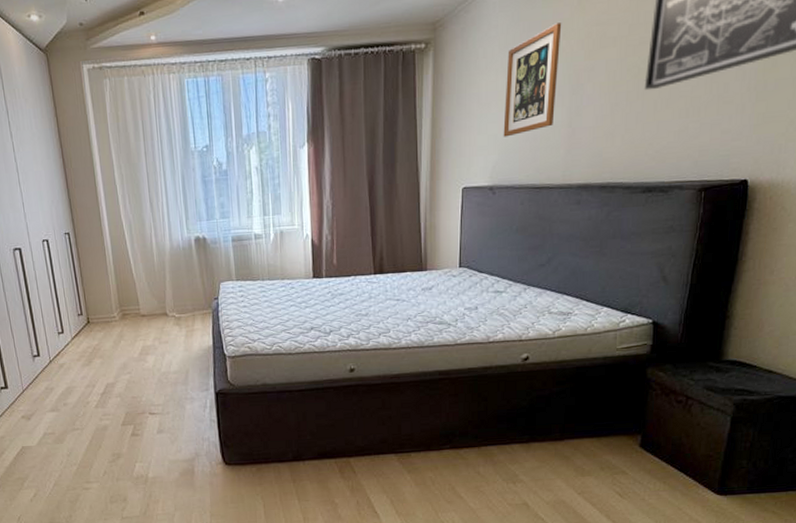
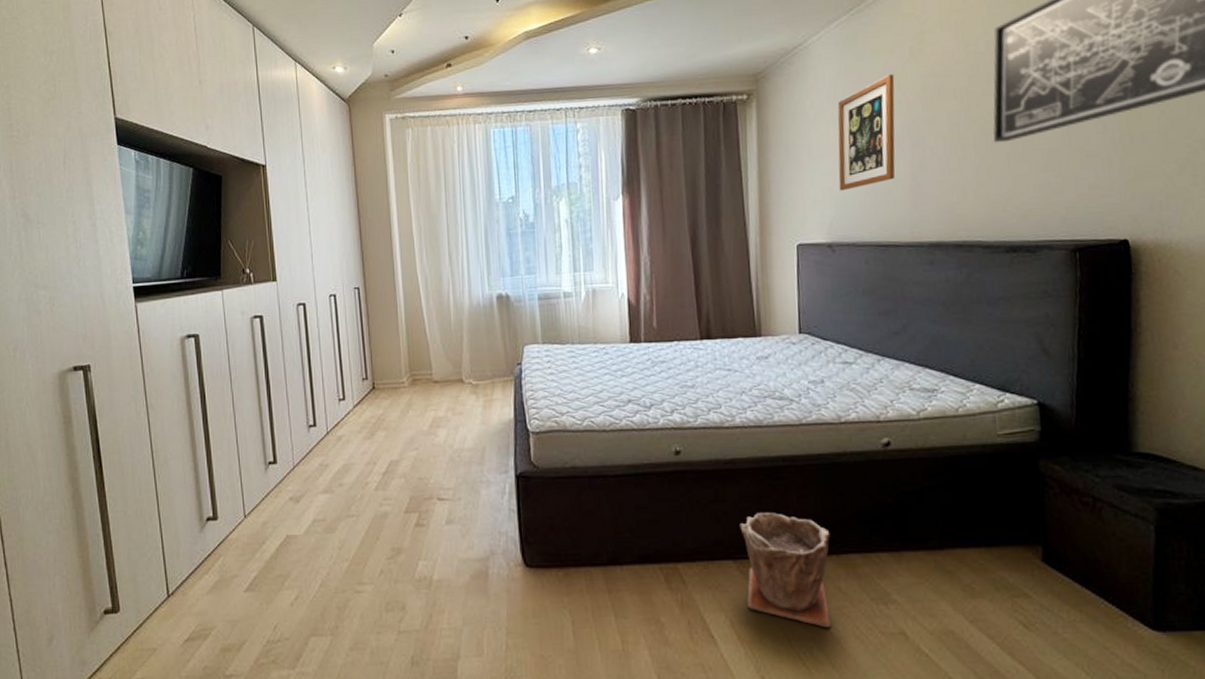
plant pot: none [401,416,474,503] -> present [740,513,831,628]

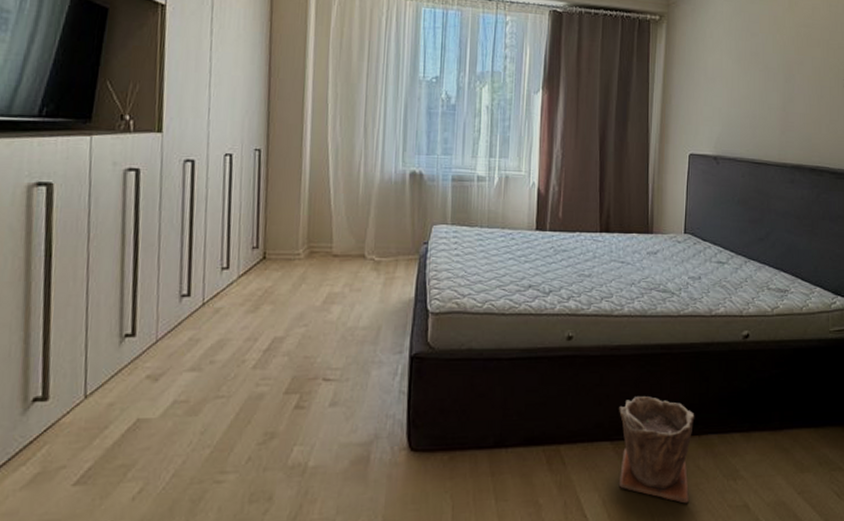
wall art: present [837,74,896,191] -> none [727,19,776,112]

